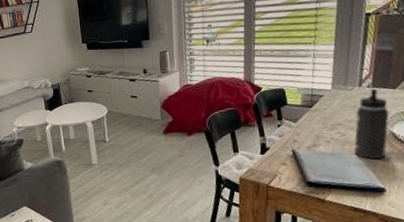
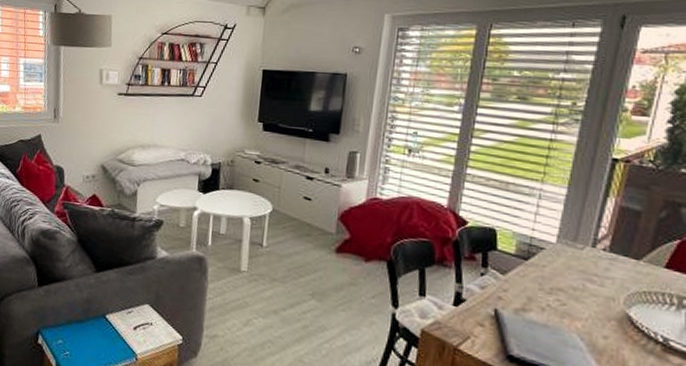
thermos bottle: present [354,88,390,159] -> none [575,253,627,346]

